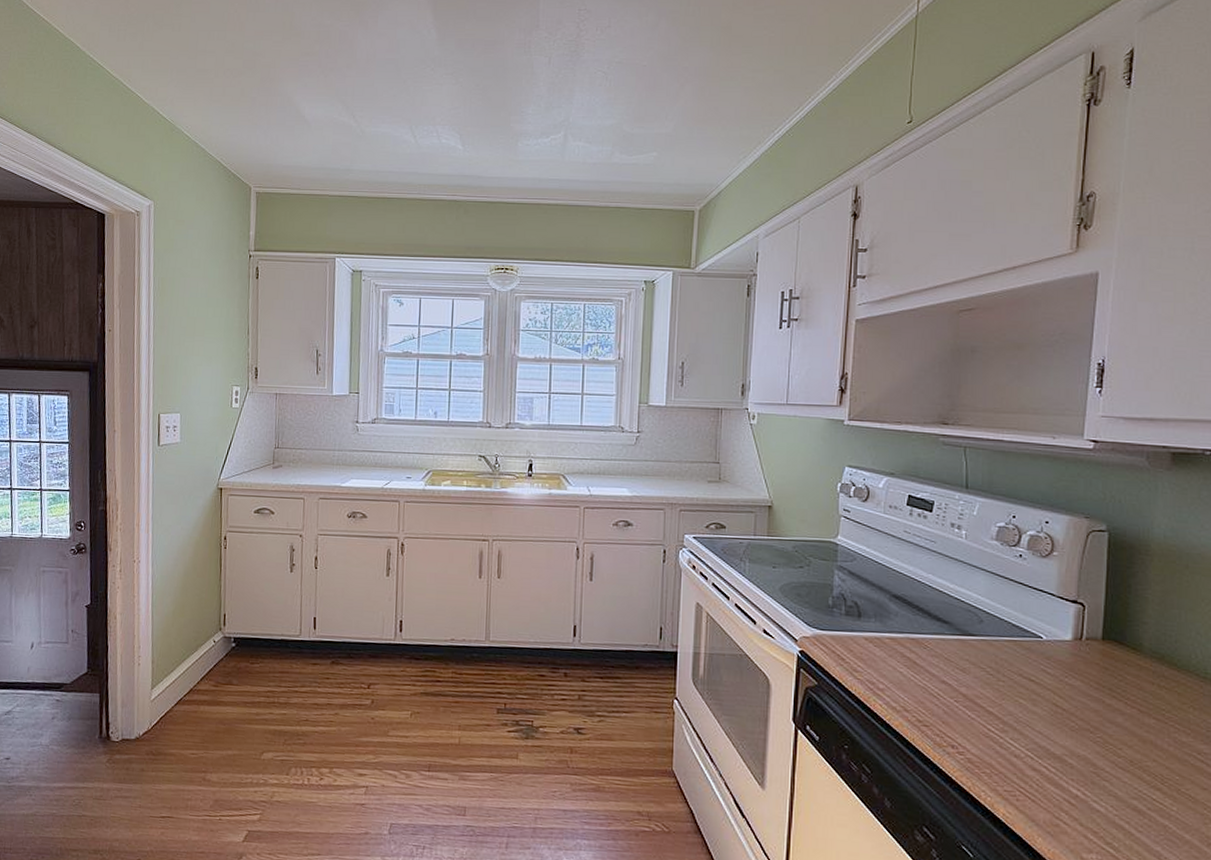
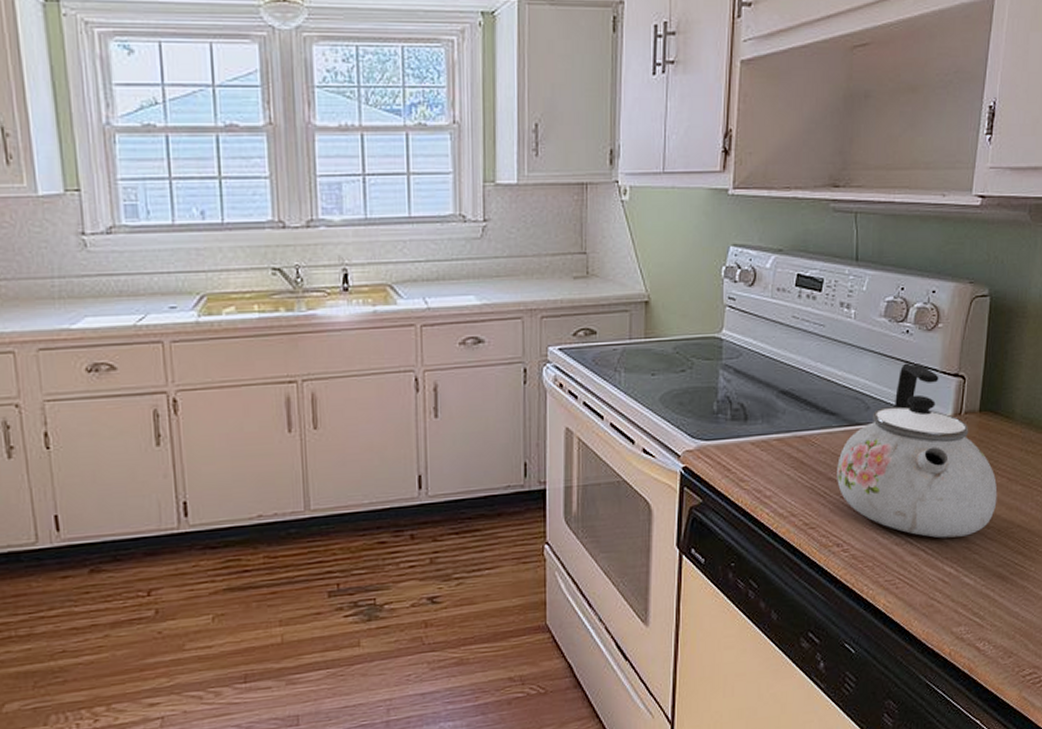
kettle: none [950,584,1128,761] -> present [837,363,998,538]

